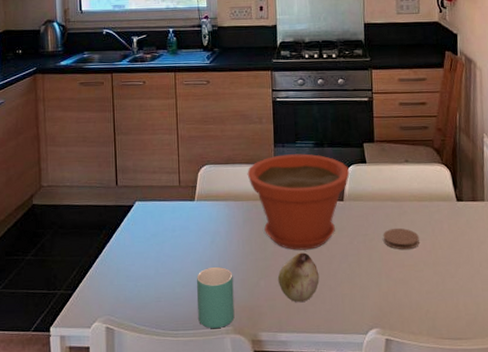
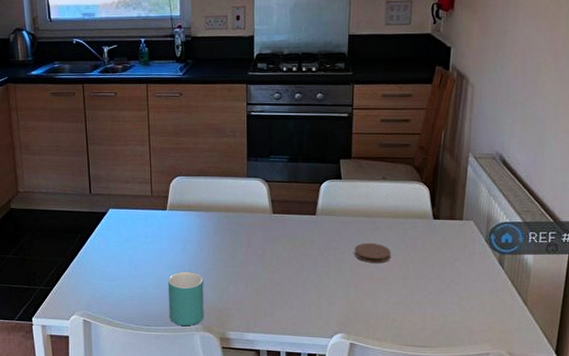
plant pot: present [247,153,350,251] -> none [219,168,324,261]
fruit: present [277,252,319,302] -> none [246,262,288,306]

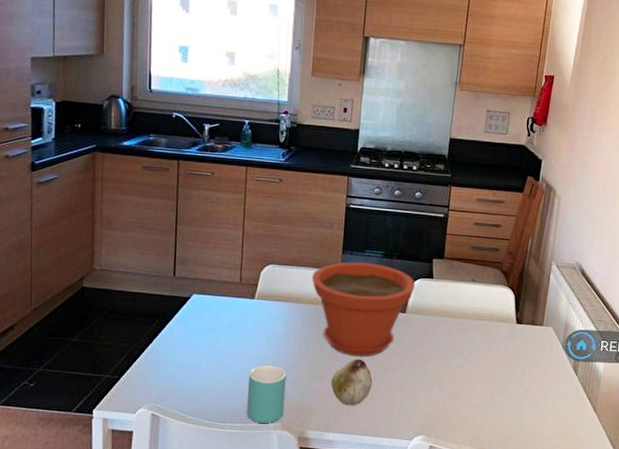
plant pot: none [219,168,324,261] -> present [311,262,416,358]
fruit: none [246,262,288,306] -> present [330,359,373,405]
coaster: present [354,242,391,264] -> none [440,343,475,365]

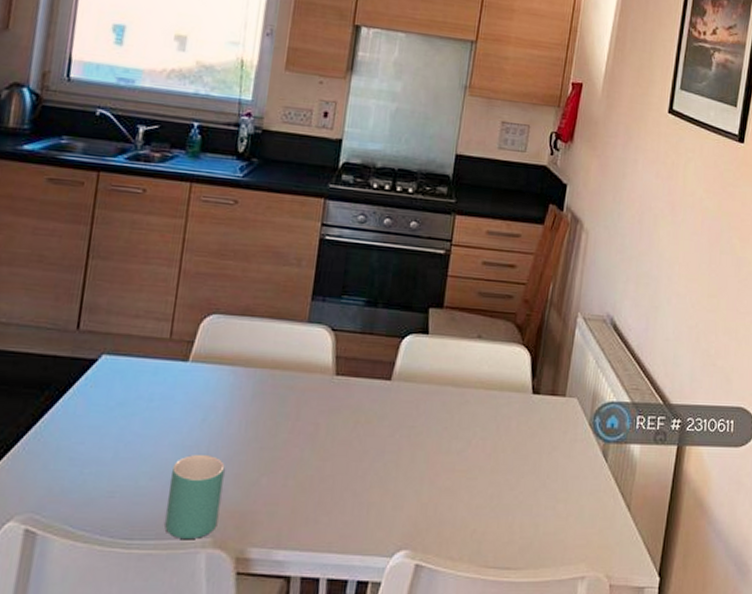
plant pot: present [311,262,416,358] -> none [268,311,406,442]
fruit: present [330,359,373,405] -> none [286,444,343,509]

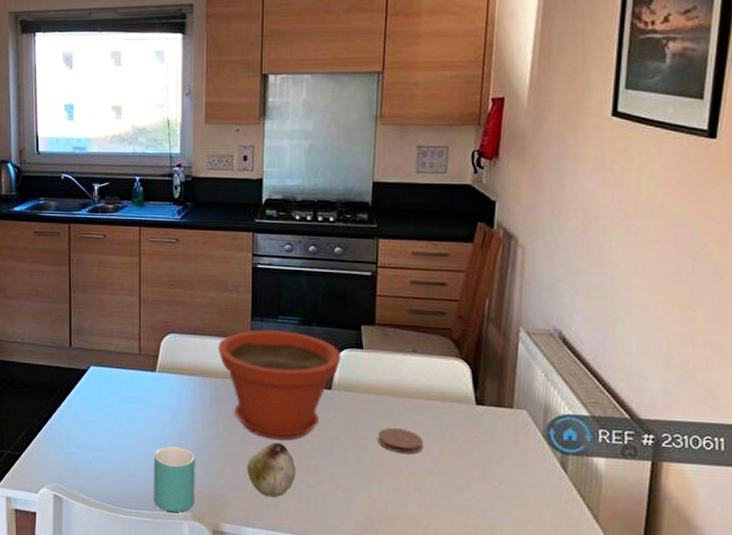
plant pot: none [268,311,406,442] -> present [217,330,342,441]
fruit: none [286,444,343,509] -> present [246,442,296,497]
coaster: none [433,421,479,451] -> present [377,427,423,455]

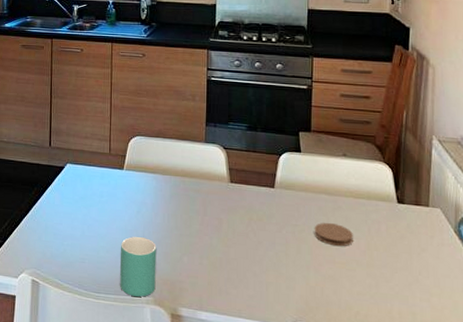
plant pot: present [217,330,342,441] -> none [177,134,283,234]
fruit: present [246,442,296,497] -> none [201,234,244,284]

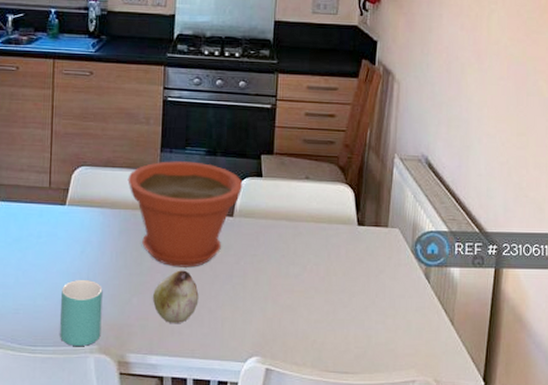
plant pot: none [177,134,283,234] -> present [127,161,243,269]
fruit: none [201,234,244,284] -> present [152,270,199,323]
coaster: present [314,222,353,247] -> none [273,250,313,275]

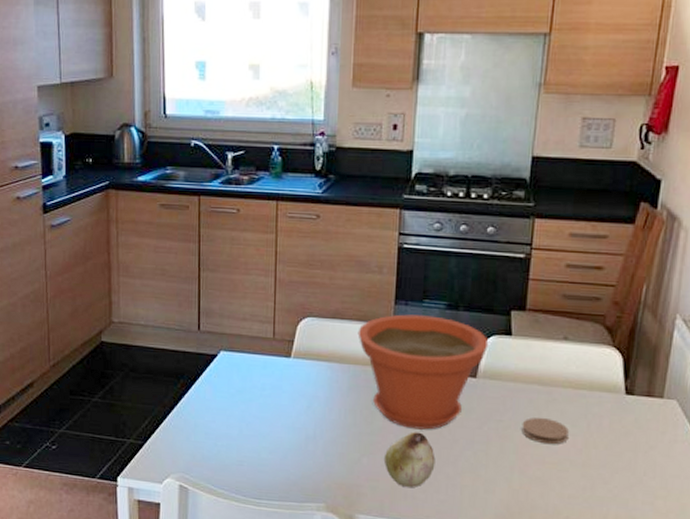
mug: present [60,280,103,346] -> none [285,435,330,503]
coaster: none [273,250,313,275] -> present [521,417,569,445]

